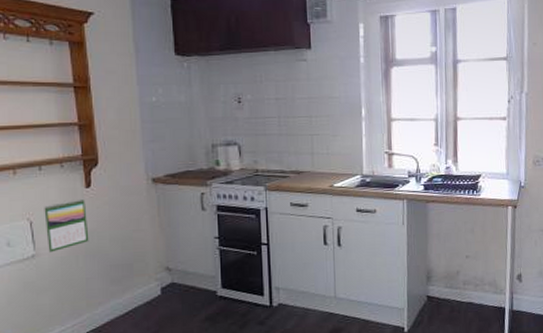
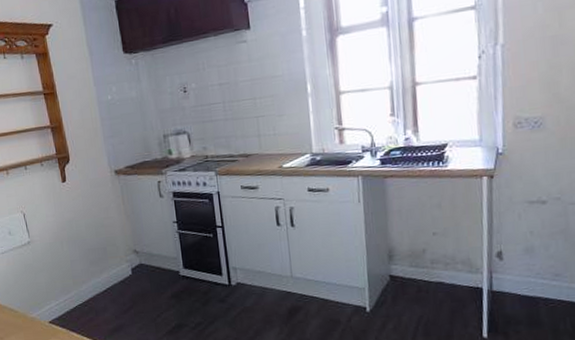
calendar: present [44,198,89,253] -> none [32,192,70,239]

